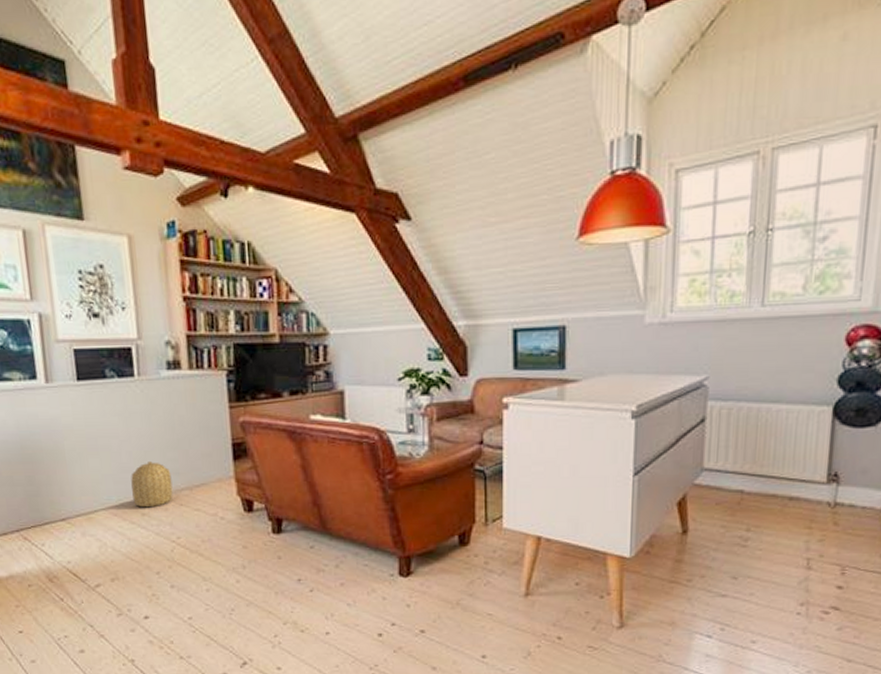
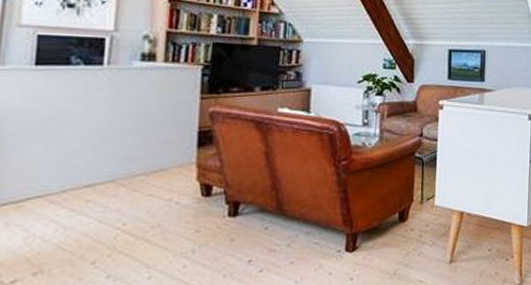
basket: present [131,462,173,508] -> none [78,147,128,194]

